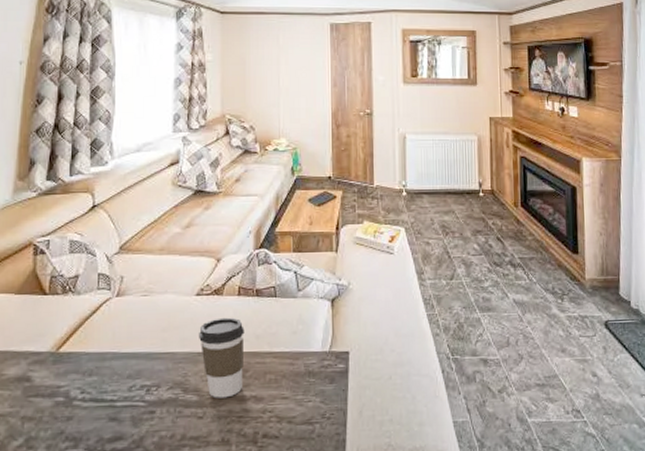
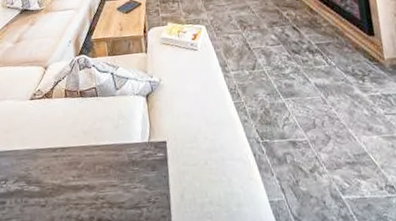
coffee cup: present [199,317,245,398] -> none [35,117,76,189]

